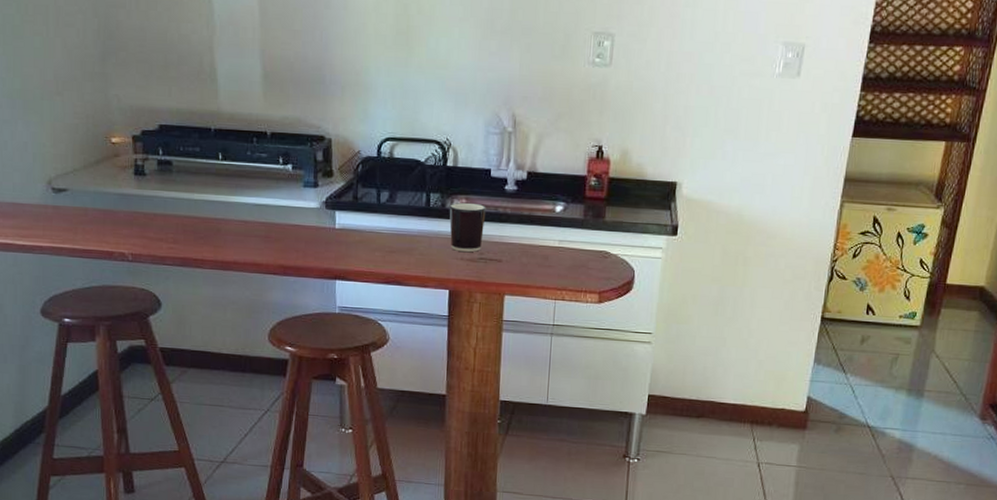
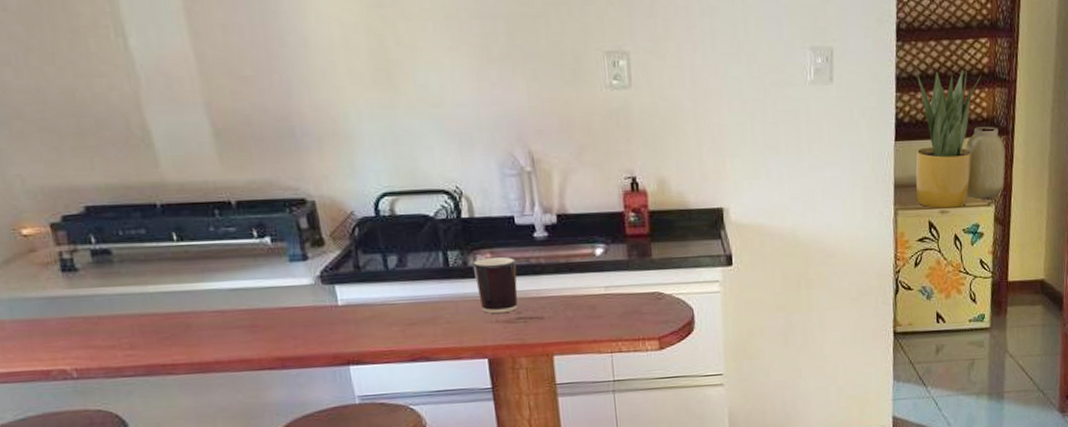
planter: none [864,74,951,207] -> present [915,69,982,209]
vase: none [916,131,964,201] -> present [965,127,1006,199]

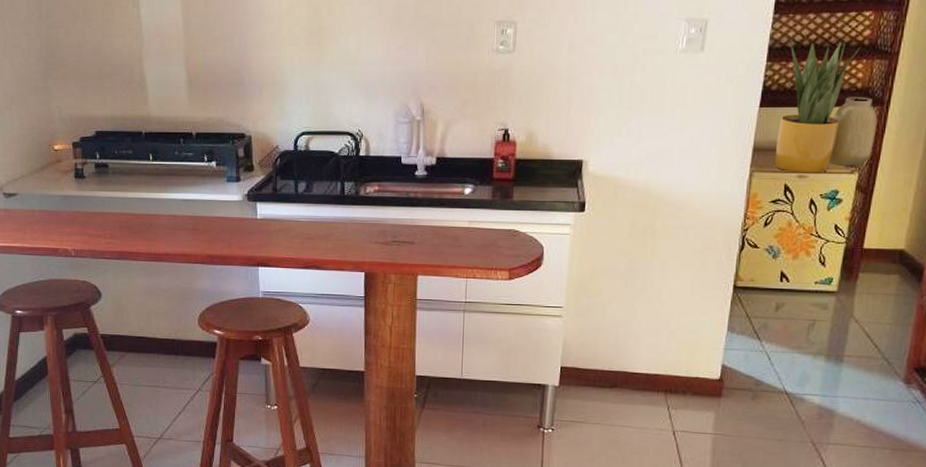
mug: present [472,256,518,314] -> none [362,189,398,237]

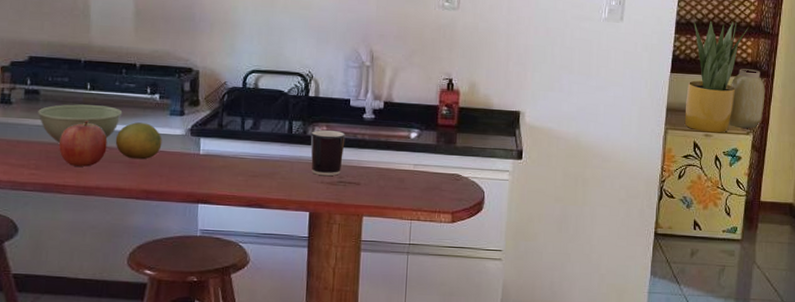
bowl: none [108,175,184,213] -> present [38,104,123,143]
fruit: none [130,191,172,235] -> present [59,121,108,167]
fruit: none [179,190,221,226] -> present [115,122,162,160]
mug: none [362,189,398,237] -> present [310,129,346,177]

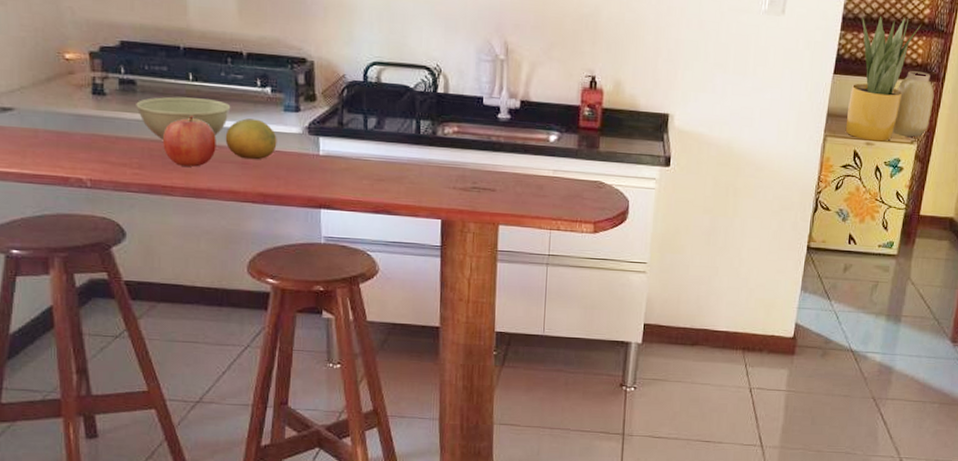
mug: present [310,129,346,177] -> none [440,130,479,182]

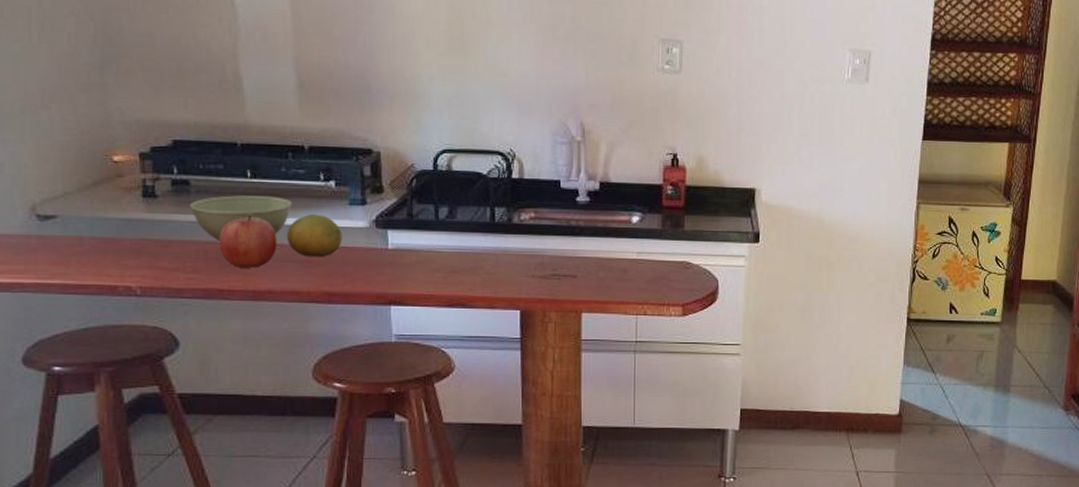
planter: present [845,15,922,142] -> none [938,80,1009,206]
vase: present [892,71,934,137] -> none [987,133,1027,200]

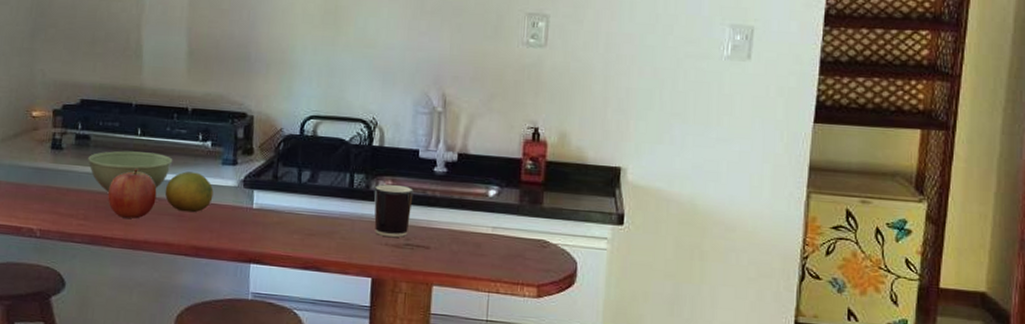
mug: none [516,216,557,269] -> present [373,184,414,238]

